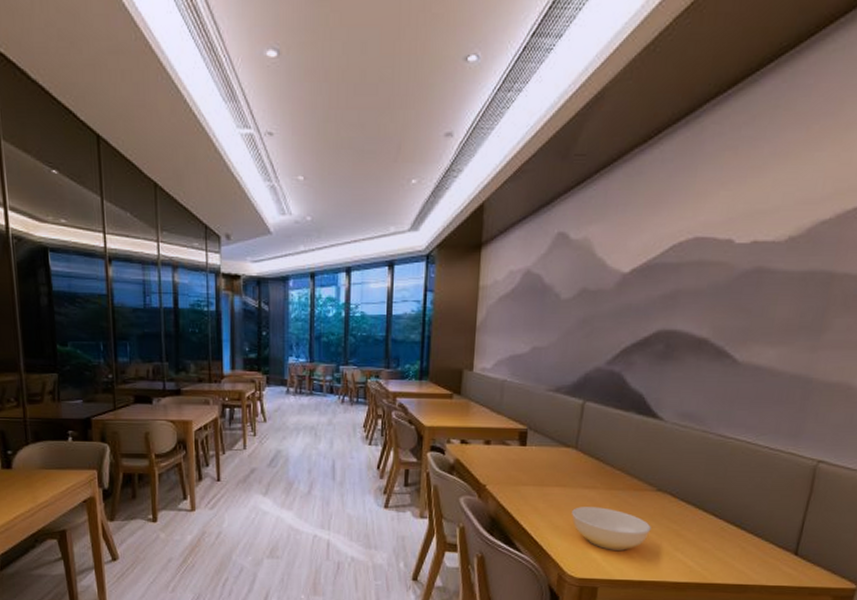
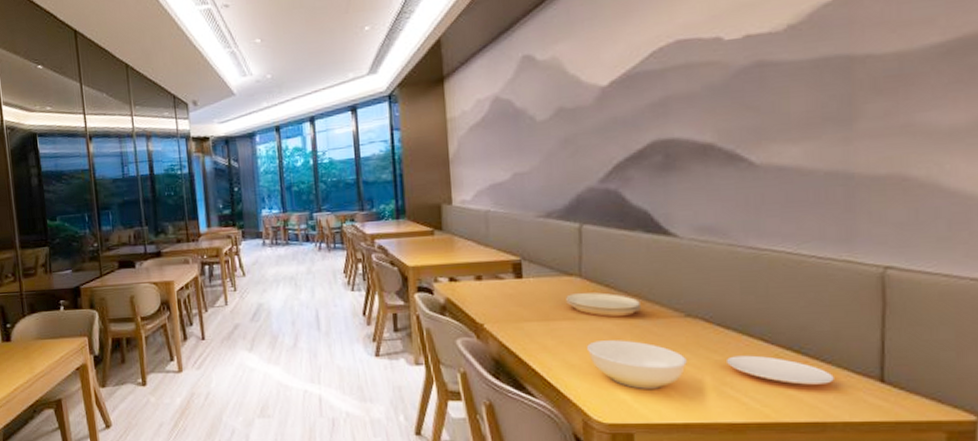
plate: none [561,464,623,486] -> present [566,292,642,317]
plate: none [682,526,762,554] -> present [727,355,834,385]

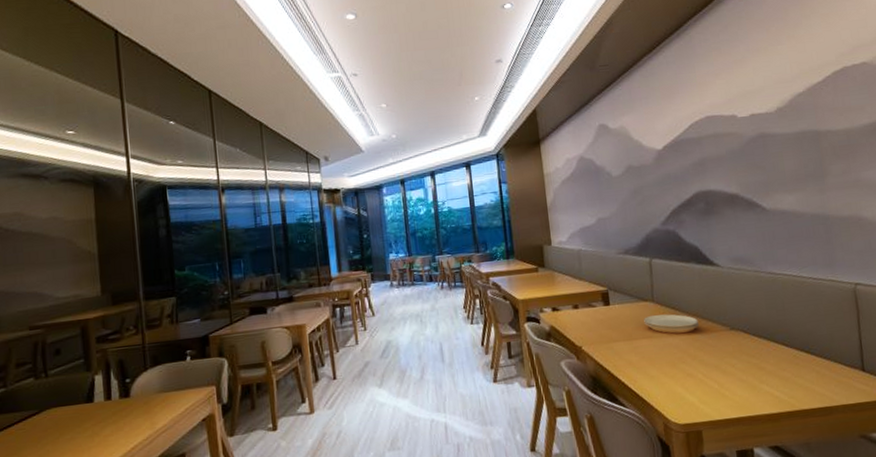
bowl: present [587,340,687,389] -> none [662,352,735,392]
plate: present [727,355,834,385] -> none [762,357,834,379]

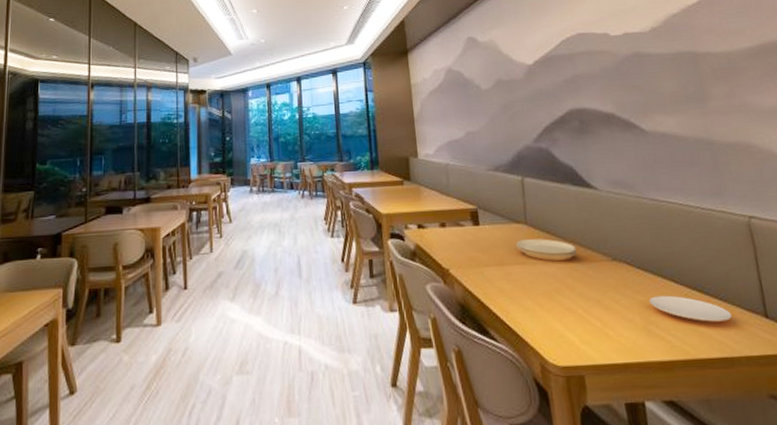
plate: none [762,357,834,379] -> present [649,295,732,322]

